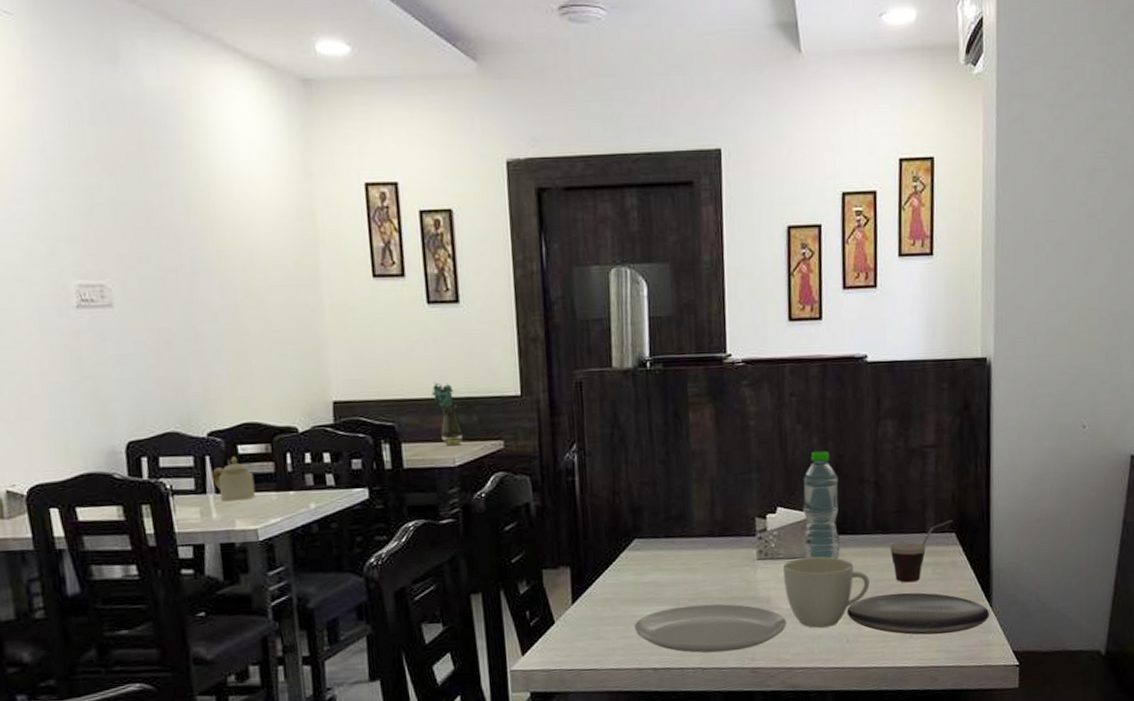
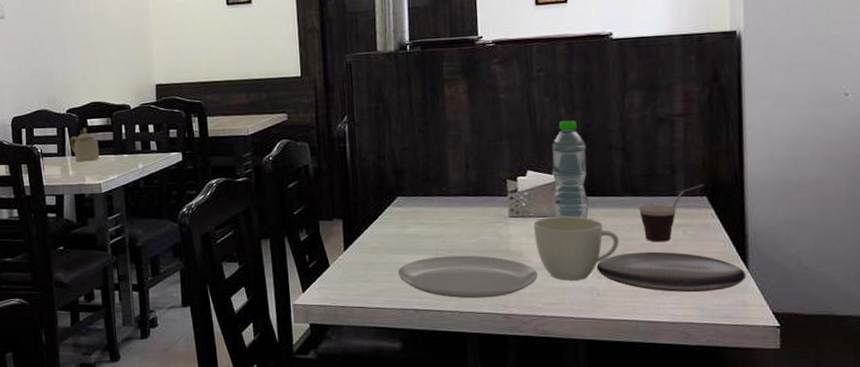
vase: present [432,382,464,446] -> none [230,67,255,119]

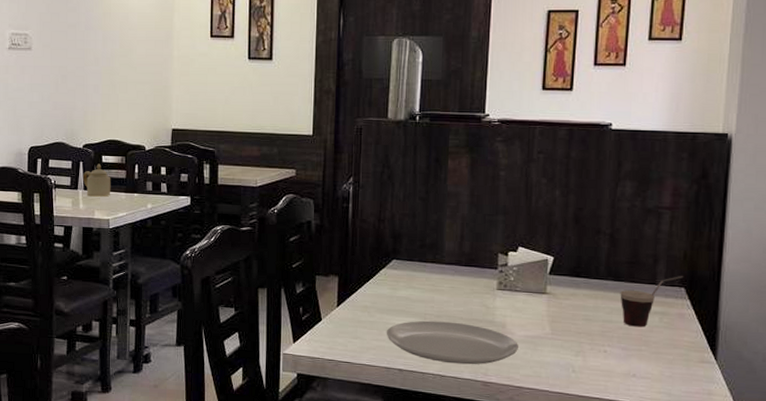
cup: present [534,216,619,281] -> none [519,292,598,356]
water bottle: present [550,120,589,219] -> none [539,202,577,298]
plate: present [596,251,747,293] -> none [574,334,714,378]

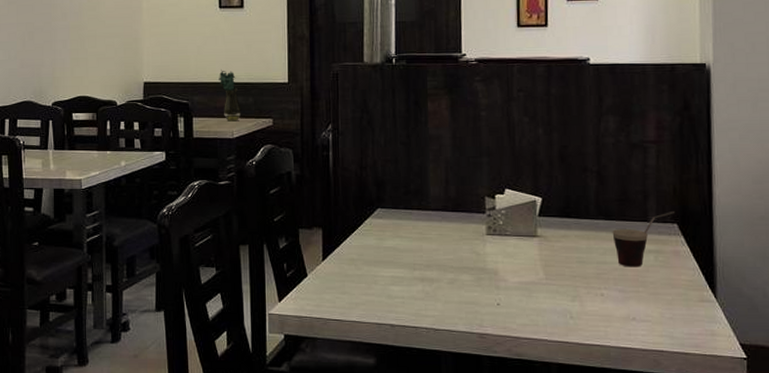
sugar bowl: present [83,164,111,197] -> none [53,121,83,156]
vase: none [245,120,266,171] -> present [218,70,242,122]
plate: present [386,320,518,365] -> none [374,271,513,316]

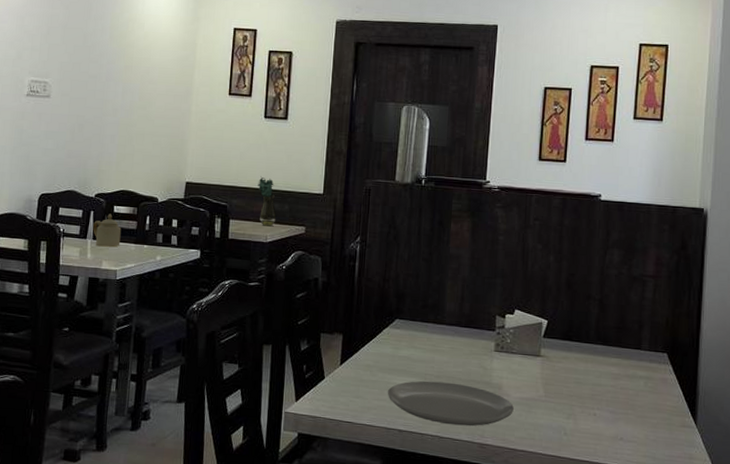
sugar bowl: none [53,121,83,156] -> present [93,213,122,247]
plate: none [374,271,513,316] -> present [387,380,514,427]
cup: present [612,212,676,267] -> none [608,342,667,391]

